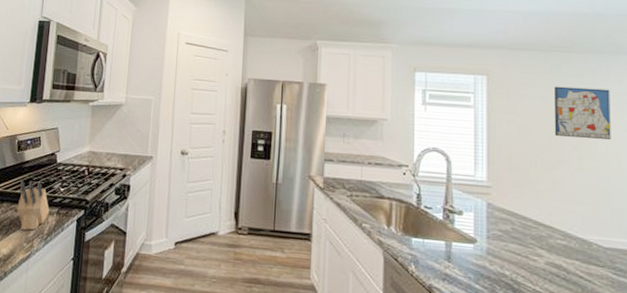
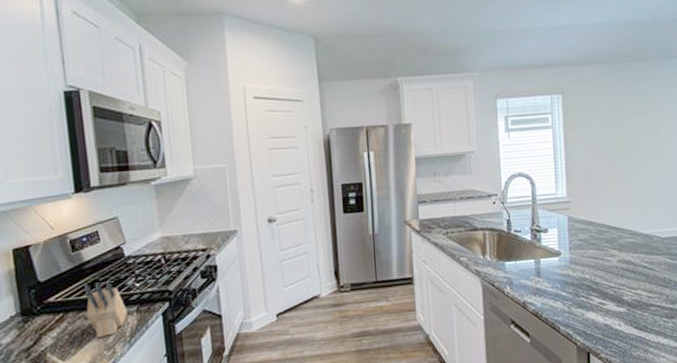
wall art: present [553,86,611,139] -> none [619,93,667,145]

